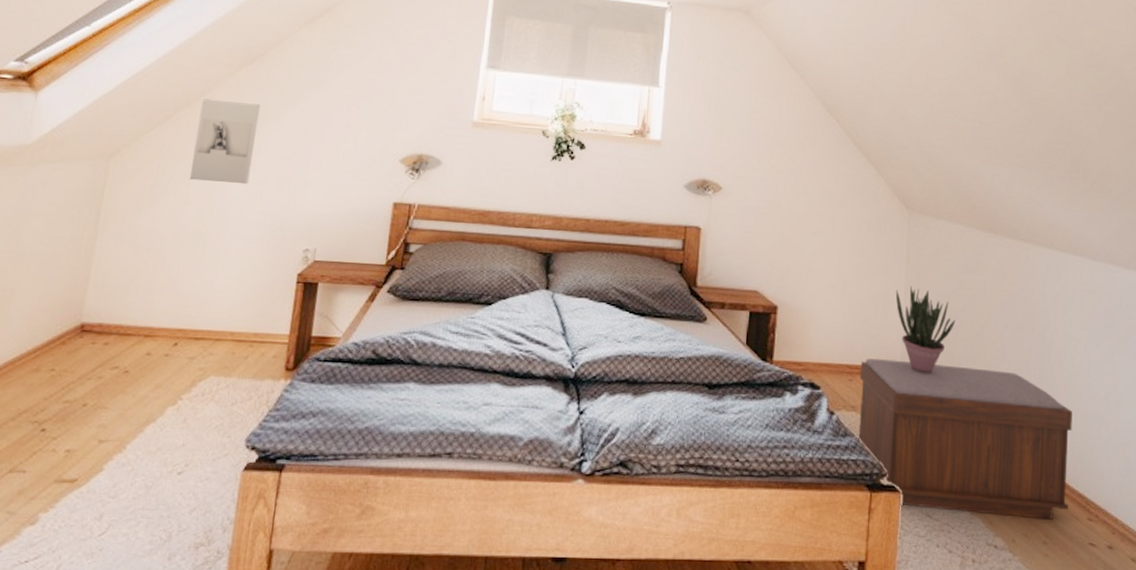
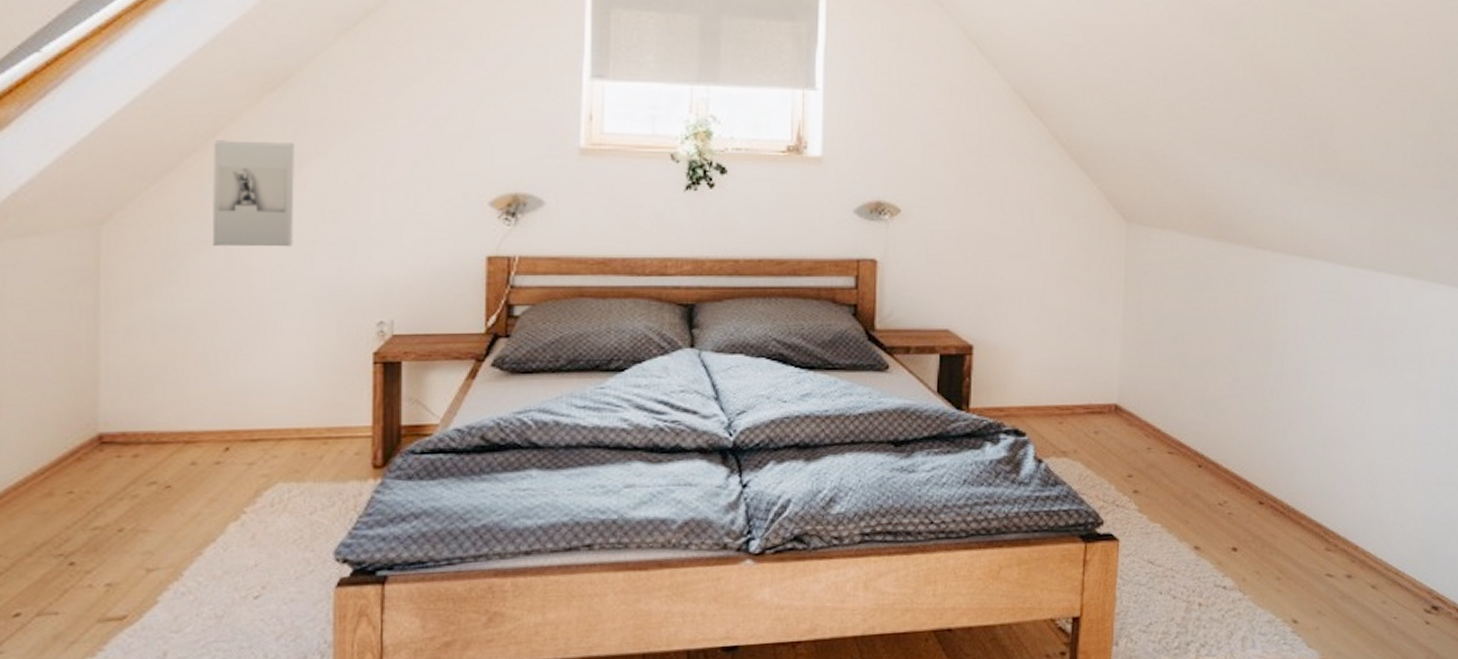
bench: present [858,358,1072,520] -> none [1070,396,1312,555]
potted plant: present [895,286,956,374] -> none [1112,310,1182,409]

